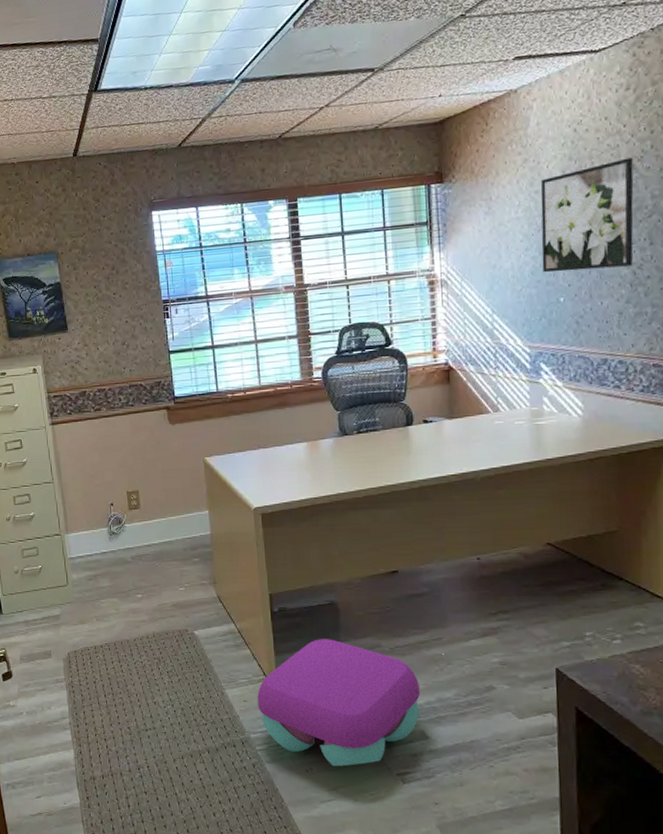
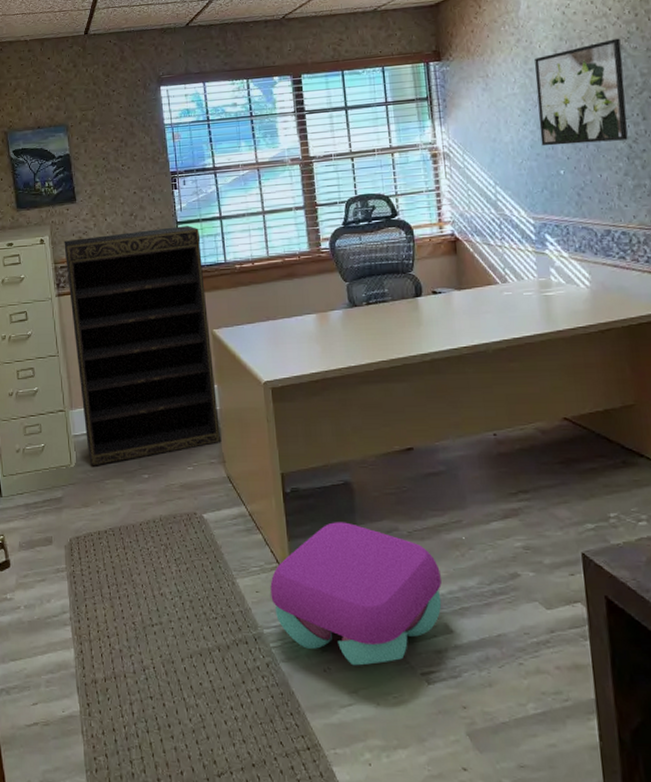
bookshelf: none [56,355,213,587] -> present [64,226,222,467]

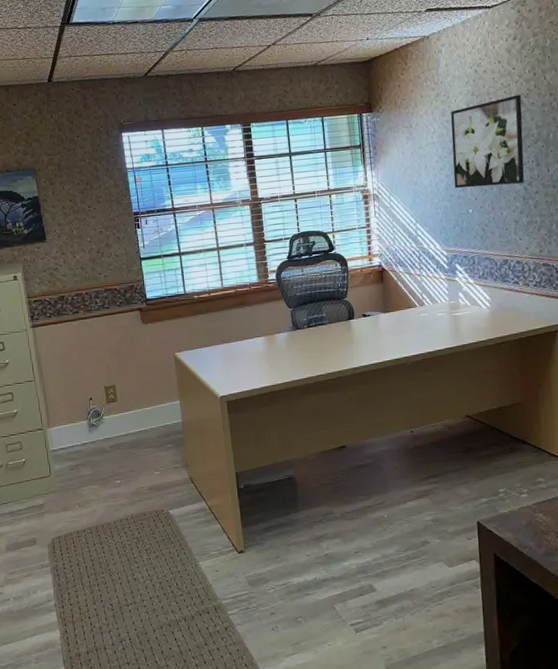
bookshelf: present [64,226,222,467] -> none [36,261,184,476]
stool: present [270,522,442,666] -> none [227,509,367,623]

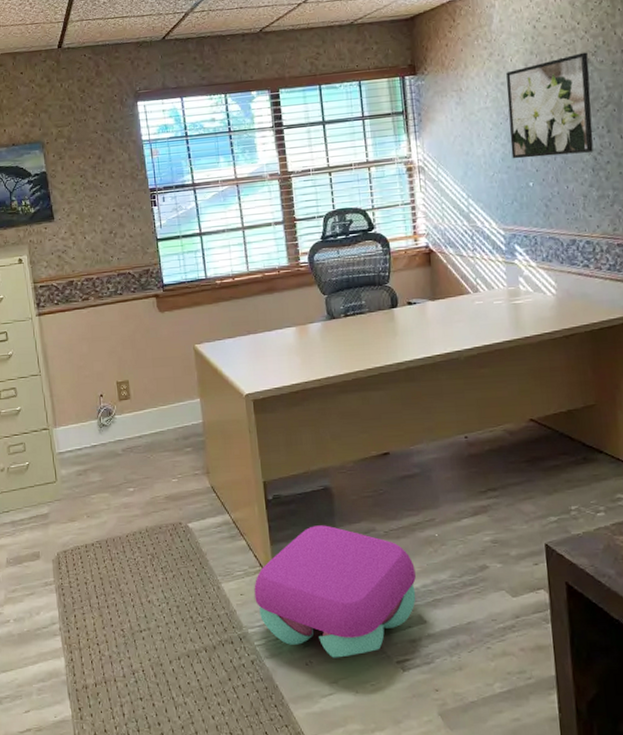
stool: none [227,509,367,623] -> present [254,525,416,658]

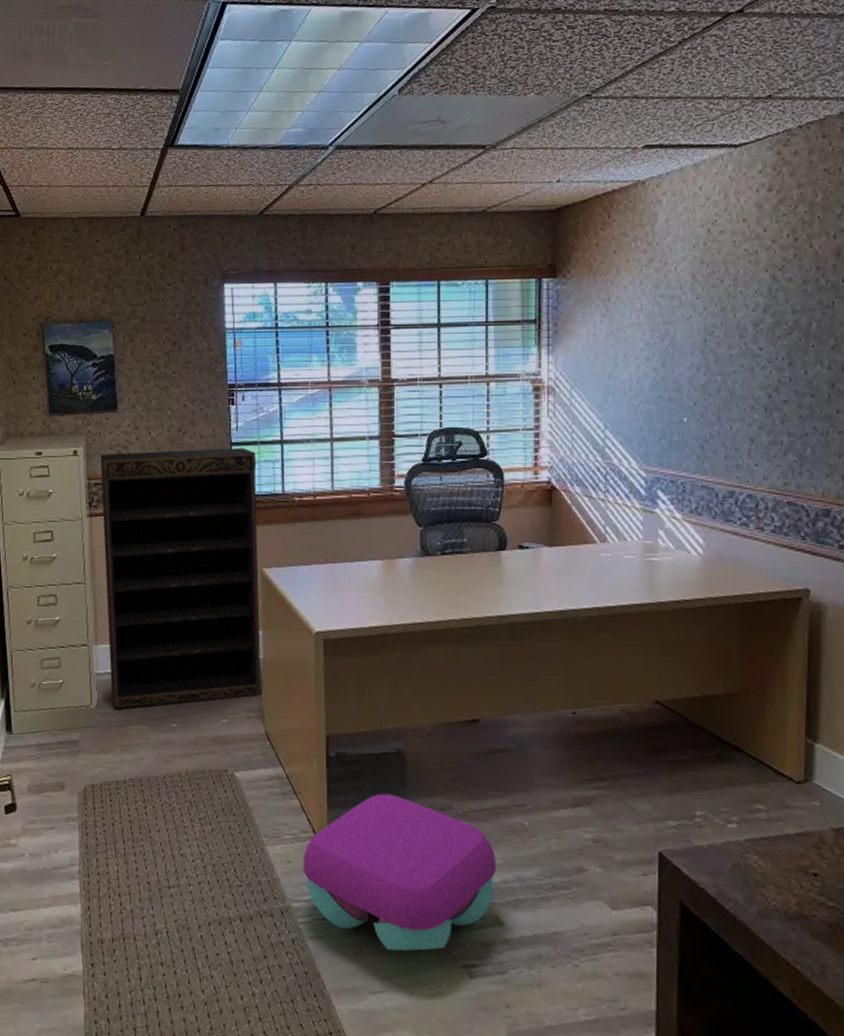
bookshelf: none [43,242,205,482] -> present [100,448,262,710]
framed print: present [506,52,593,159] -> none [665,266,773,388]

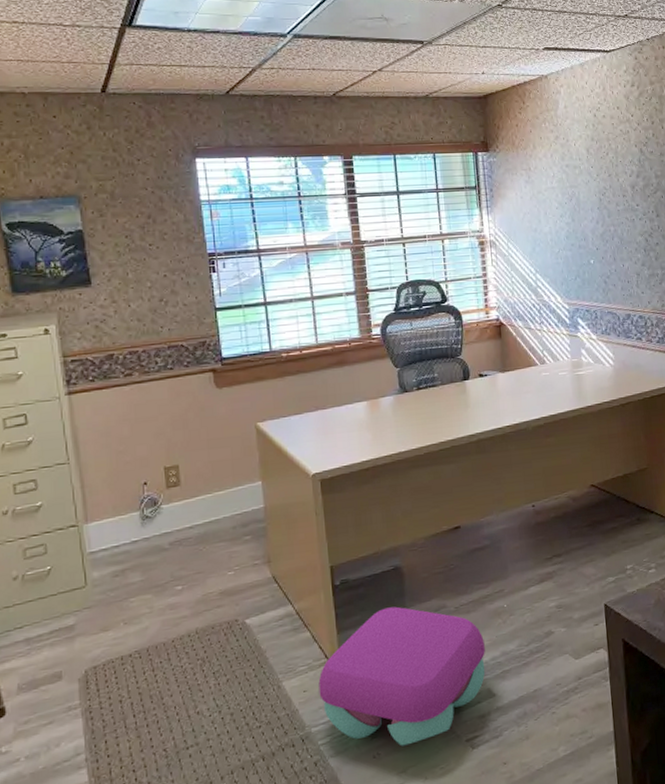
bookshelf: present [100,448,262,710] -> none [75,312,266,585]

